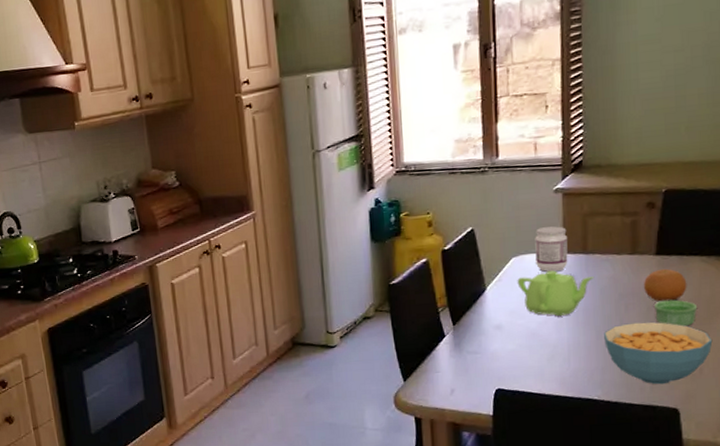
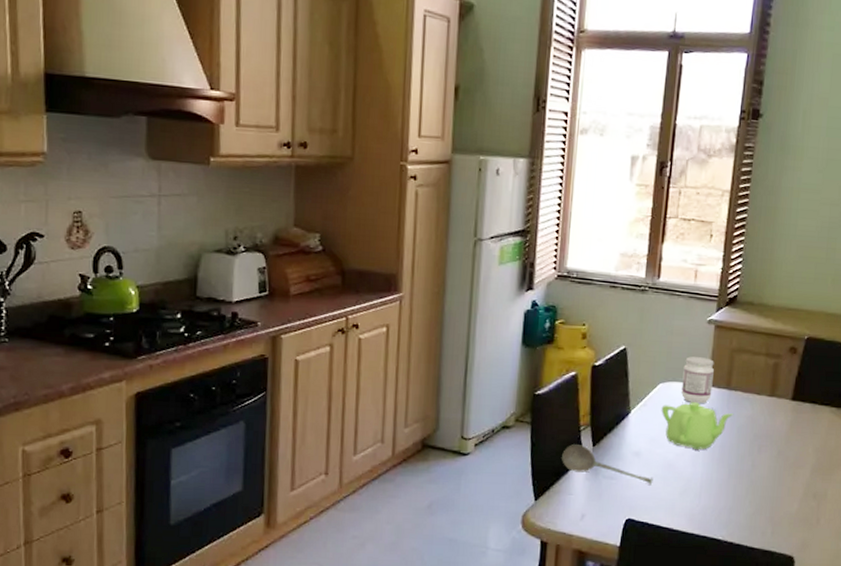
soupspoon: none [424,325,518,356] -> present [562,444,653,486]
cereal bowl: present [604,322,713,385] -> none [735,465,832,531]
fruit: present [643,268,687,302] -> none [776,414,816,448]
ramekin: present [655,299,698,327] -> none [784,446,823,475]

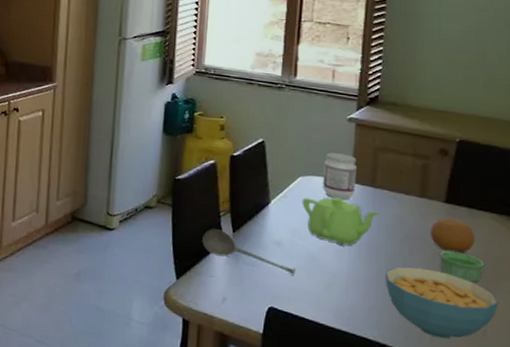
cereal bowl: none [735,465,832,531] -> present [385,266,499,339]
fruit: none [776,414,816,448] -> present [429,218,475,253]
ramekin: none [784,446,823,475] -> present [440,250,485,283]

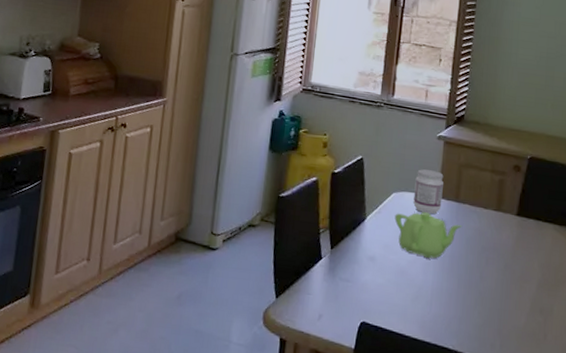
soupspoon: present [202,229,296,277] -> none [302,246,387,291]
cereal bowl: present [385,266,499,339] -> none [464,277,558,344]
fruit: present [429,218,475,253] -> none [503,230,541,263]
ramekin: present [440,250,485,283] -> none [511,260,548,290]

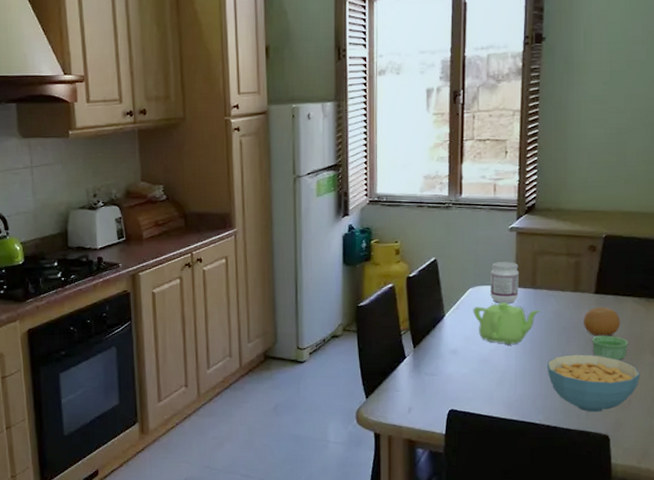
cereal bowl: none [464,277,558,344] -> present [547,354,641,412]
fruit: none [503,230,541,263] -> present [583,306,621,337]
ramekin: none [511,260,548,290] -> present [592,335,629,360]

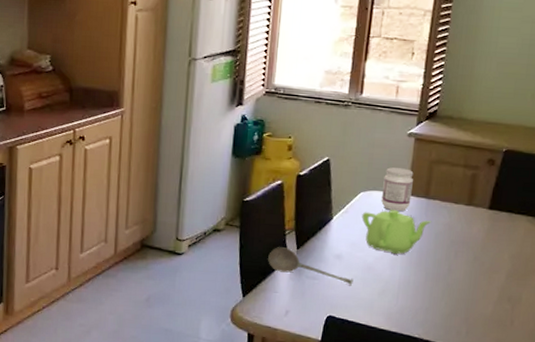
soupspoon: none [387,347,471,379] -> present [268,247,354,286]
cereal bowl: present [547,354,641,412] -> none [431,269,526,331]
fruit: present [583,306,621,337] -> none [473,223,512,254]
ramekin: present [592,335,629,360] -> none [480,252,518,280]

